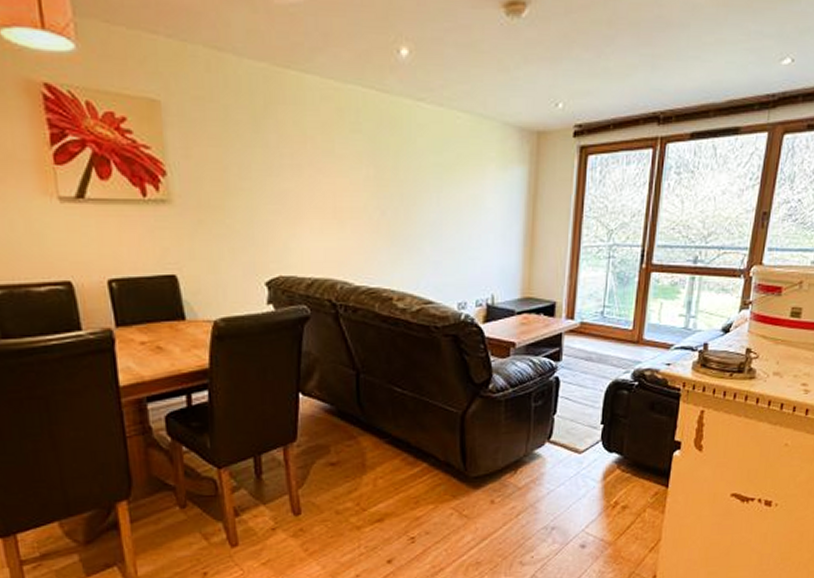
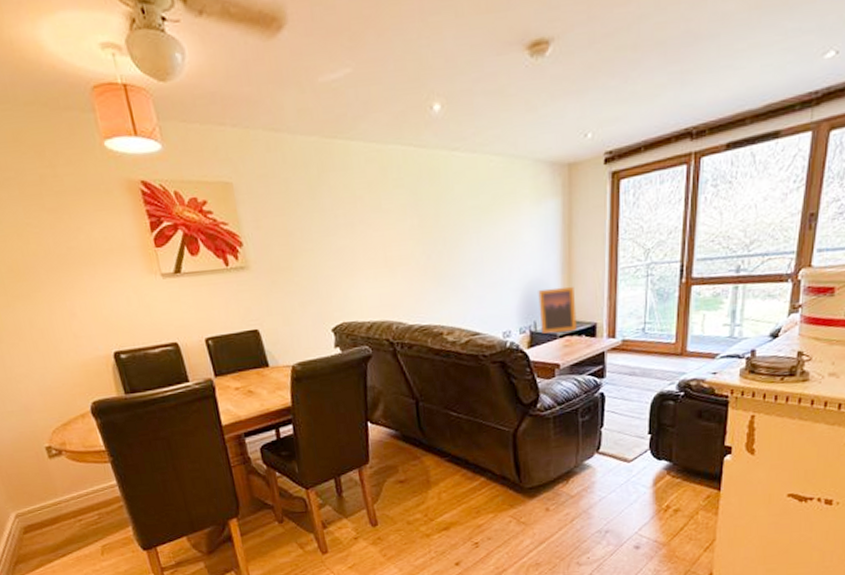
picture frame: none [497,260,536,308] -> present [538,286,577,334]

